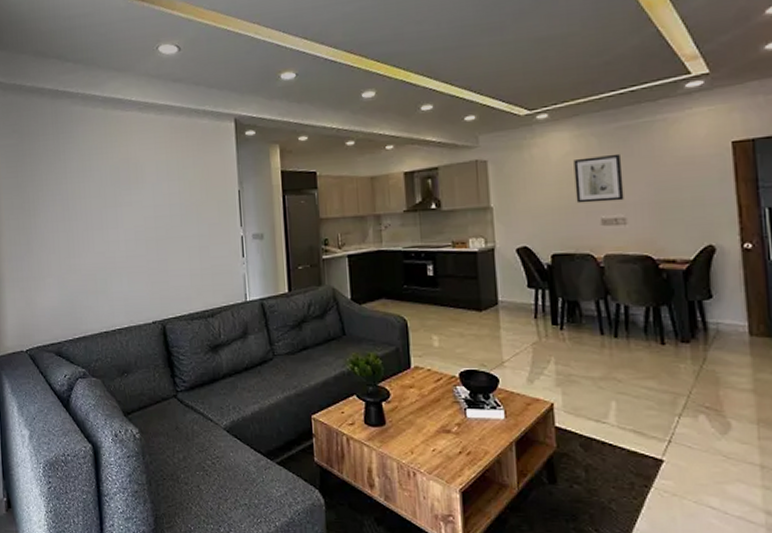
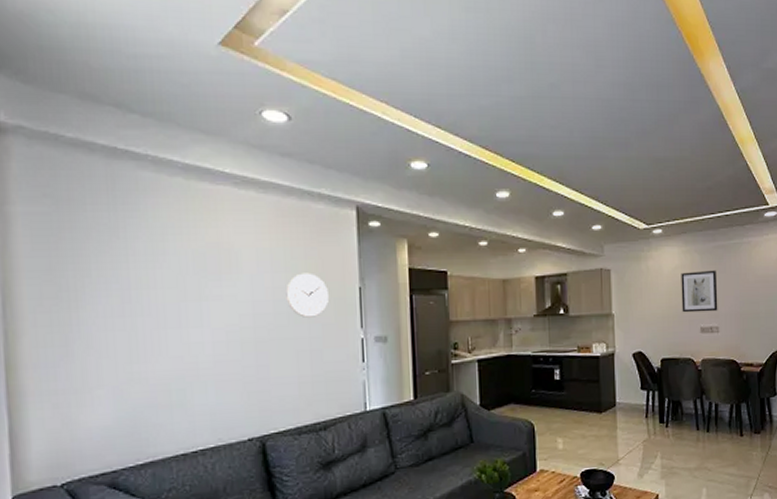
wall clock: none [179,179,213,219] -> present [285,273,329,318]

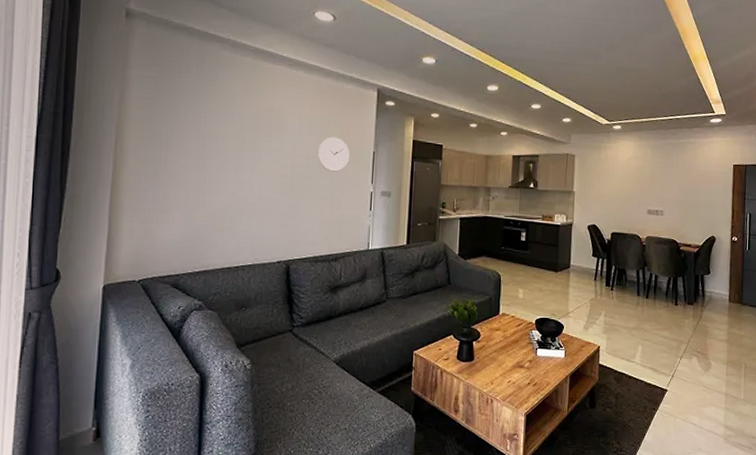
wall art: present [681,270,718,313] -> none [632,162,665,198]

